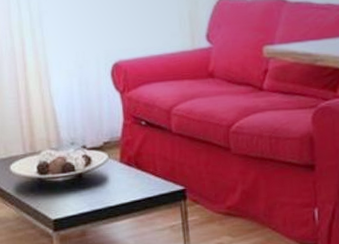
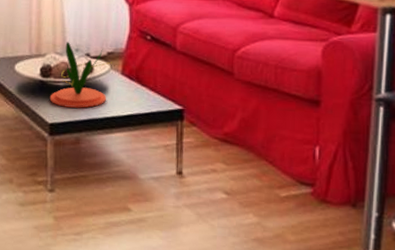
plant: none [50,136,110,202] -> present [49,42,112,108]

